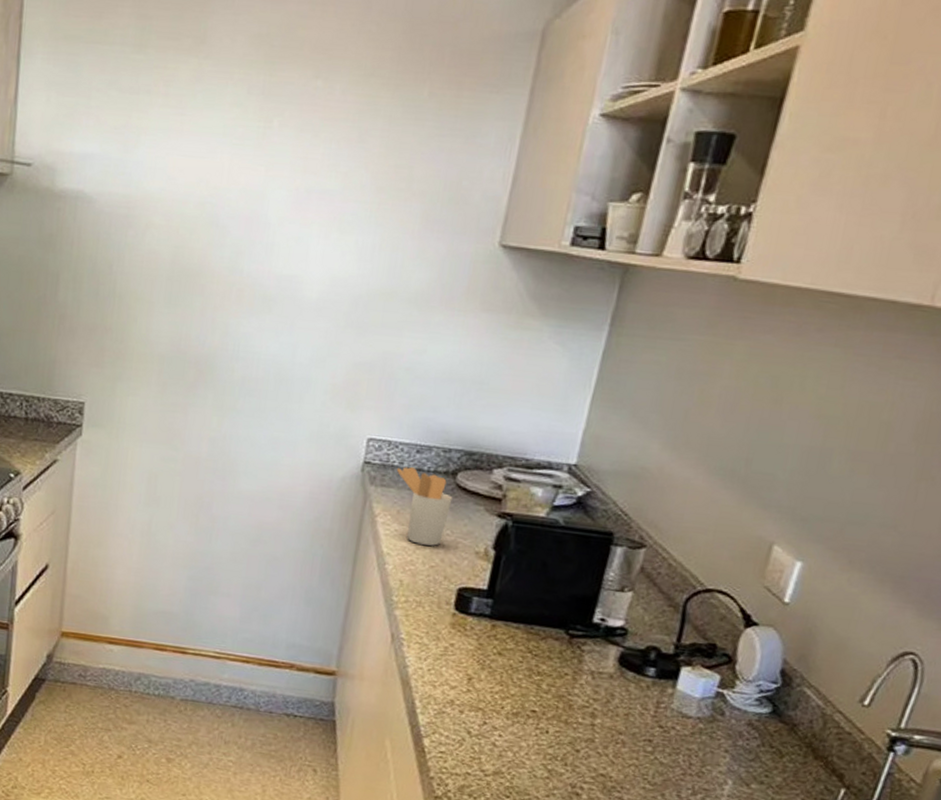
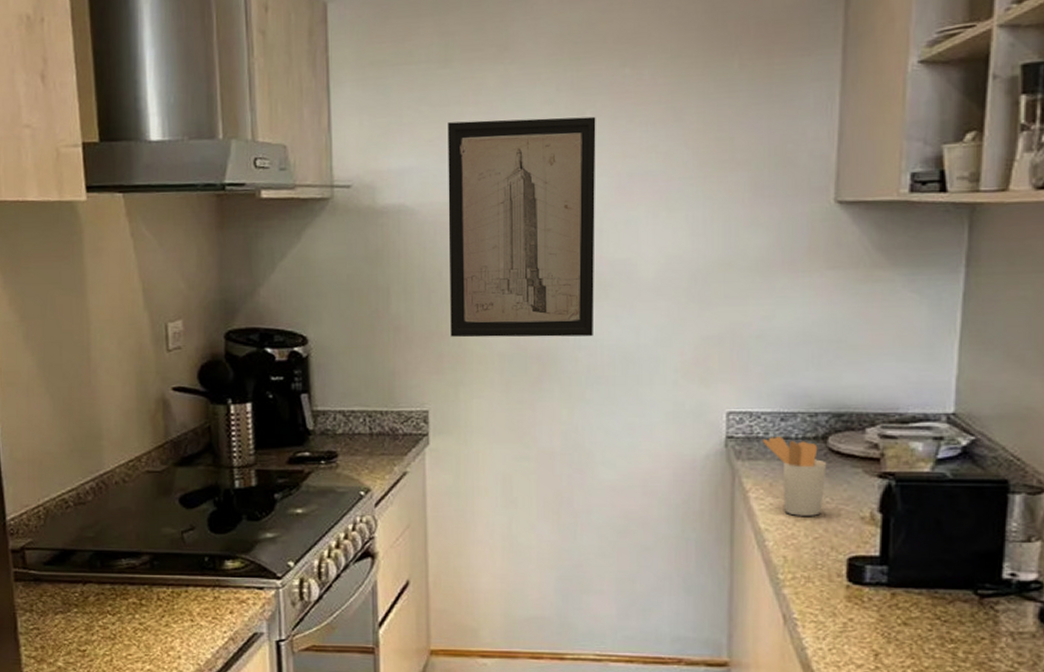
wall art: none [114,111,283,348] -> present [448,116,596,338]

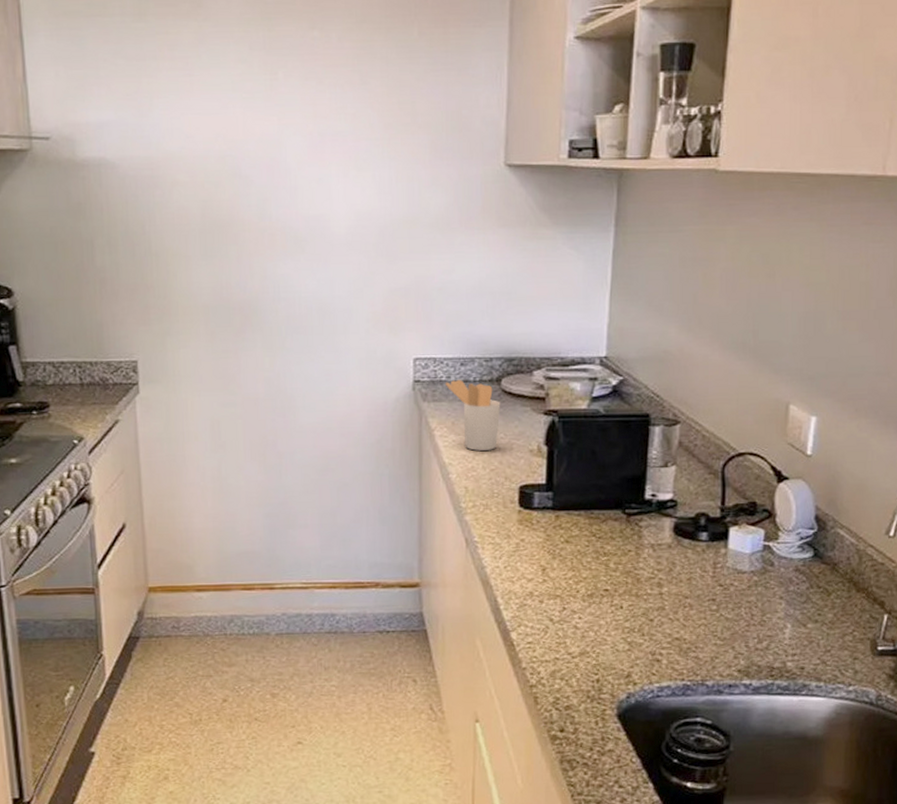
wall art: present [448,116,596,338] -> none [144,76,292,290]

